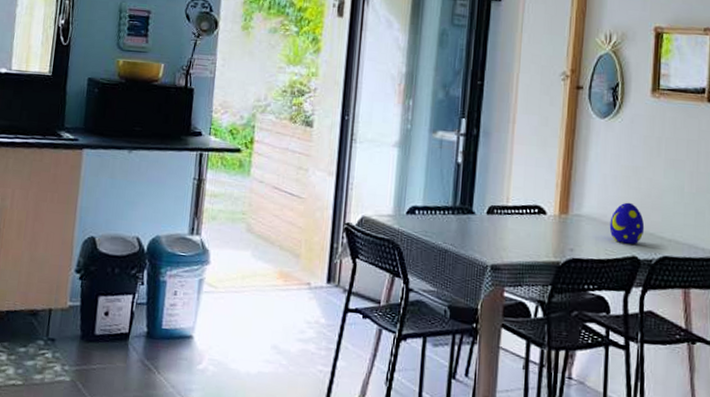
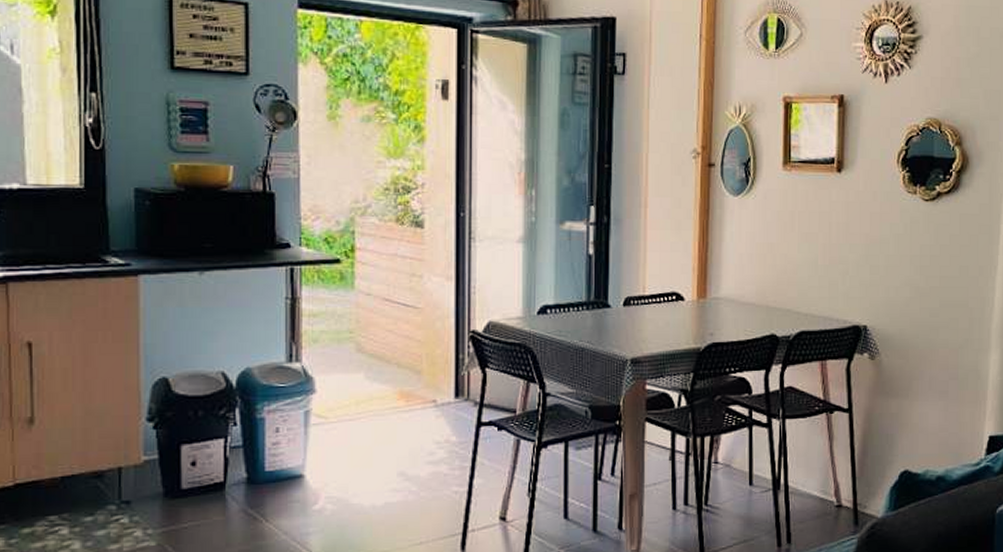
decorative egg: present [609,202,645,244] -> none [748,280,782,322]

